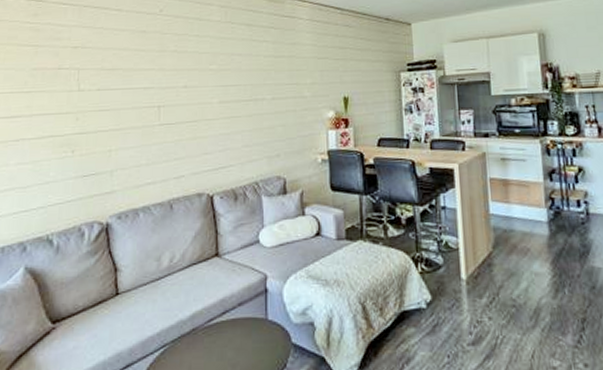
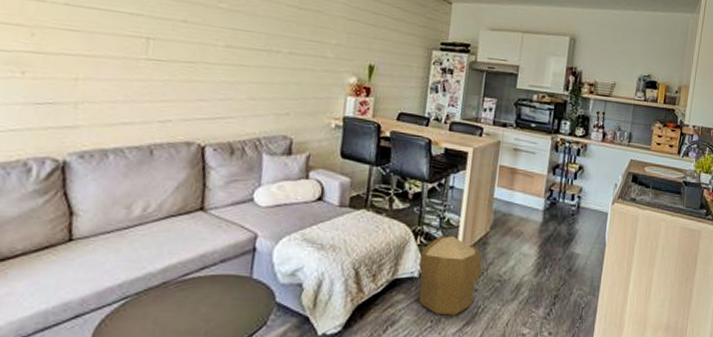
pouf: none [424,260,493,349] -> present [418,235,483,316]

